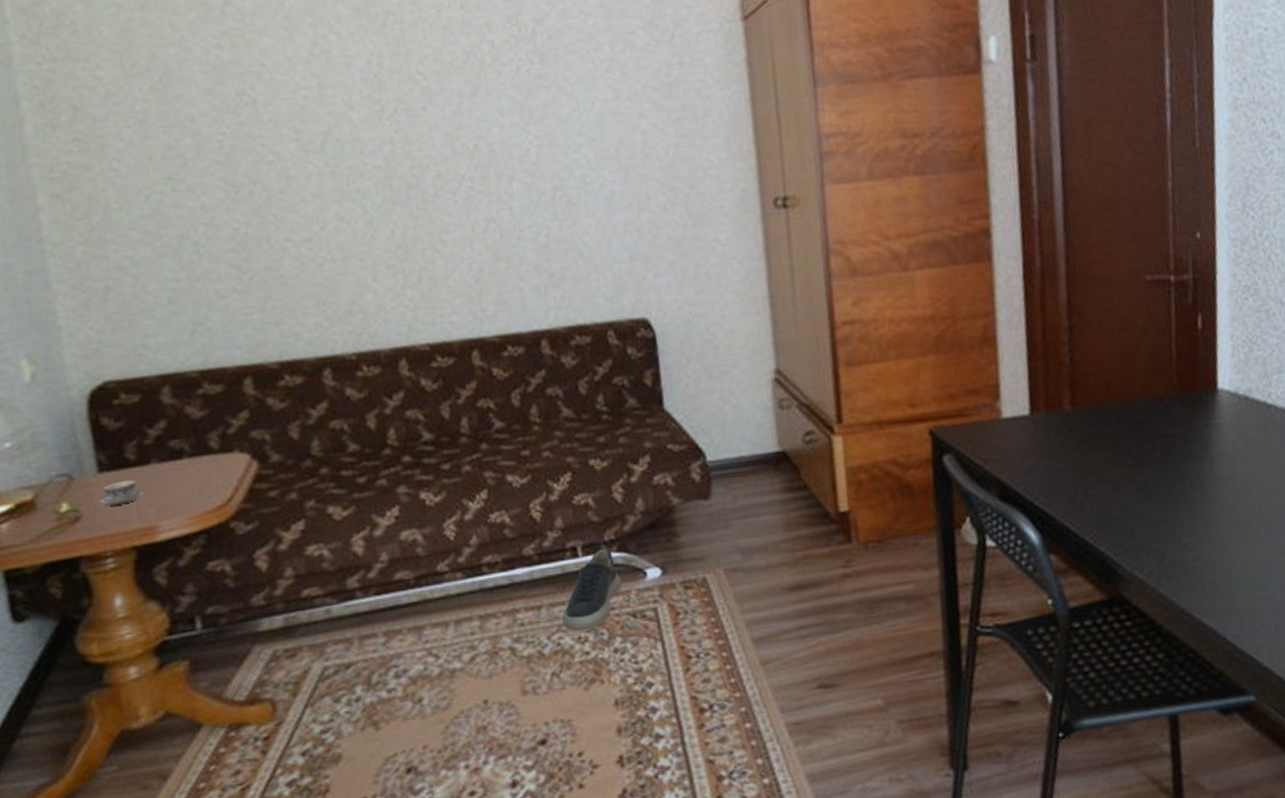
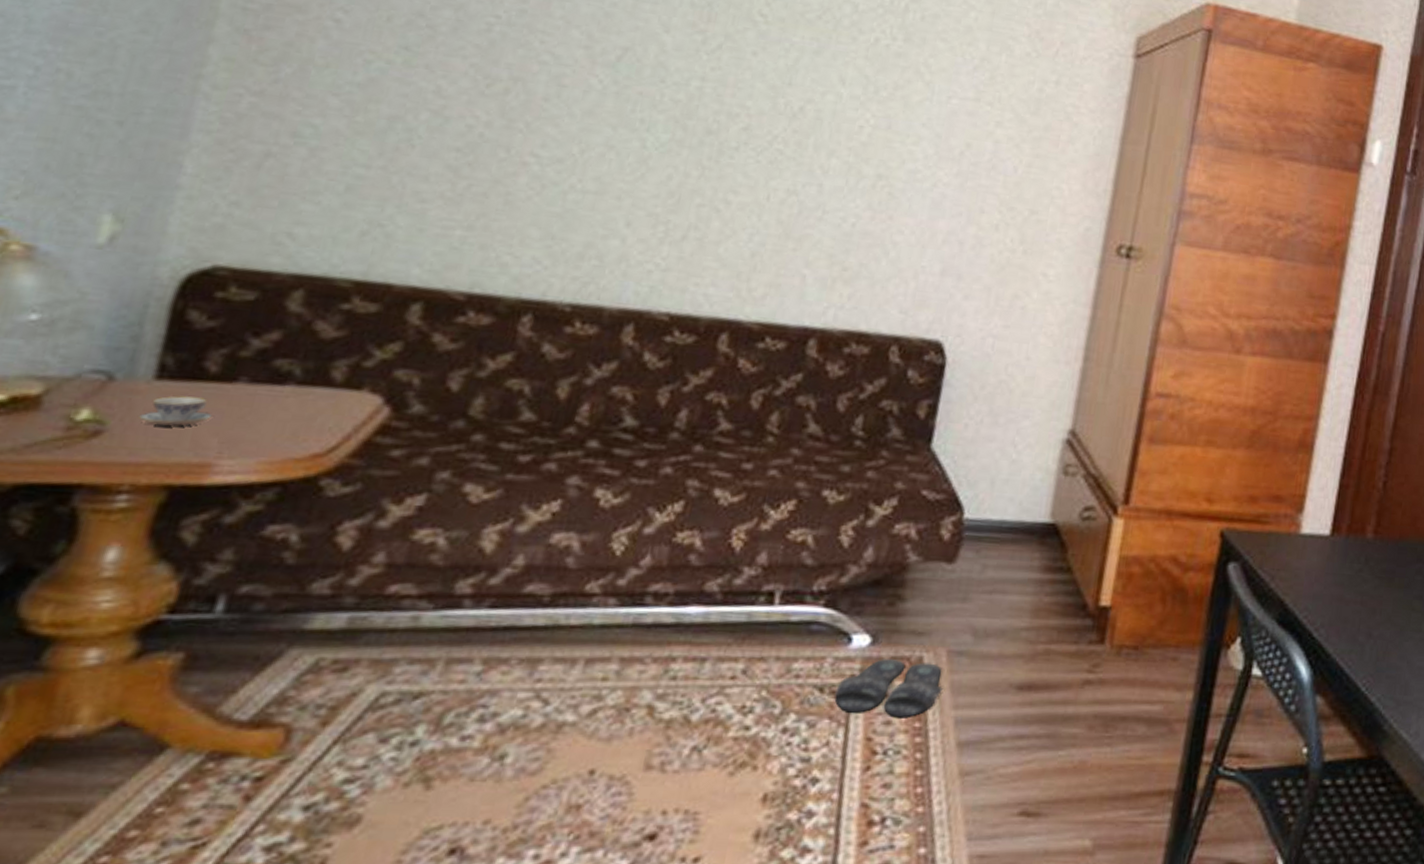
shoe: present [562,548,621,632] -> none [727,599,818,699]
slippers: none [645,581,730,630] -> present [834,659,944,718]

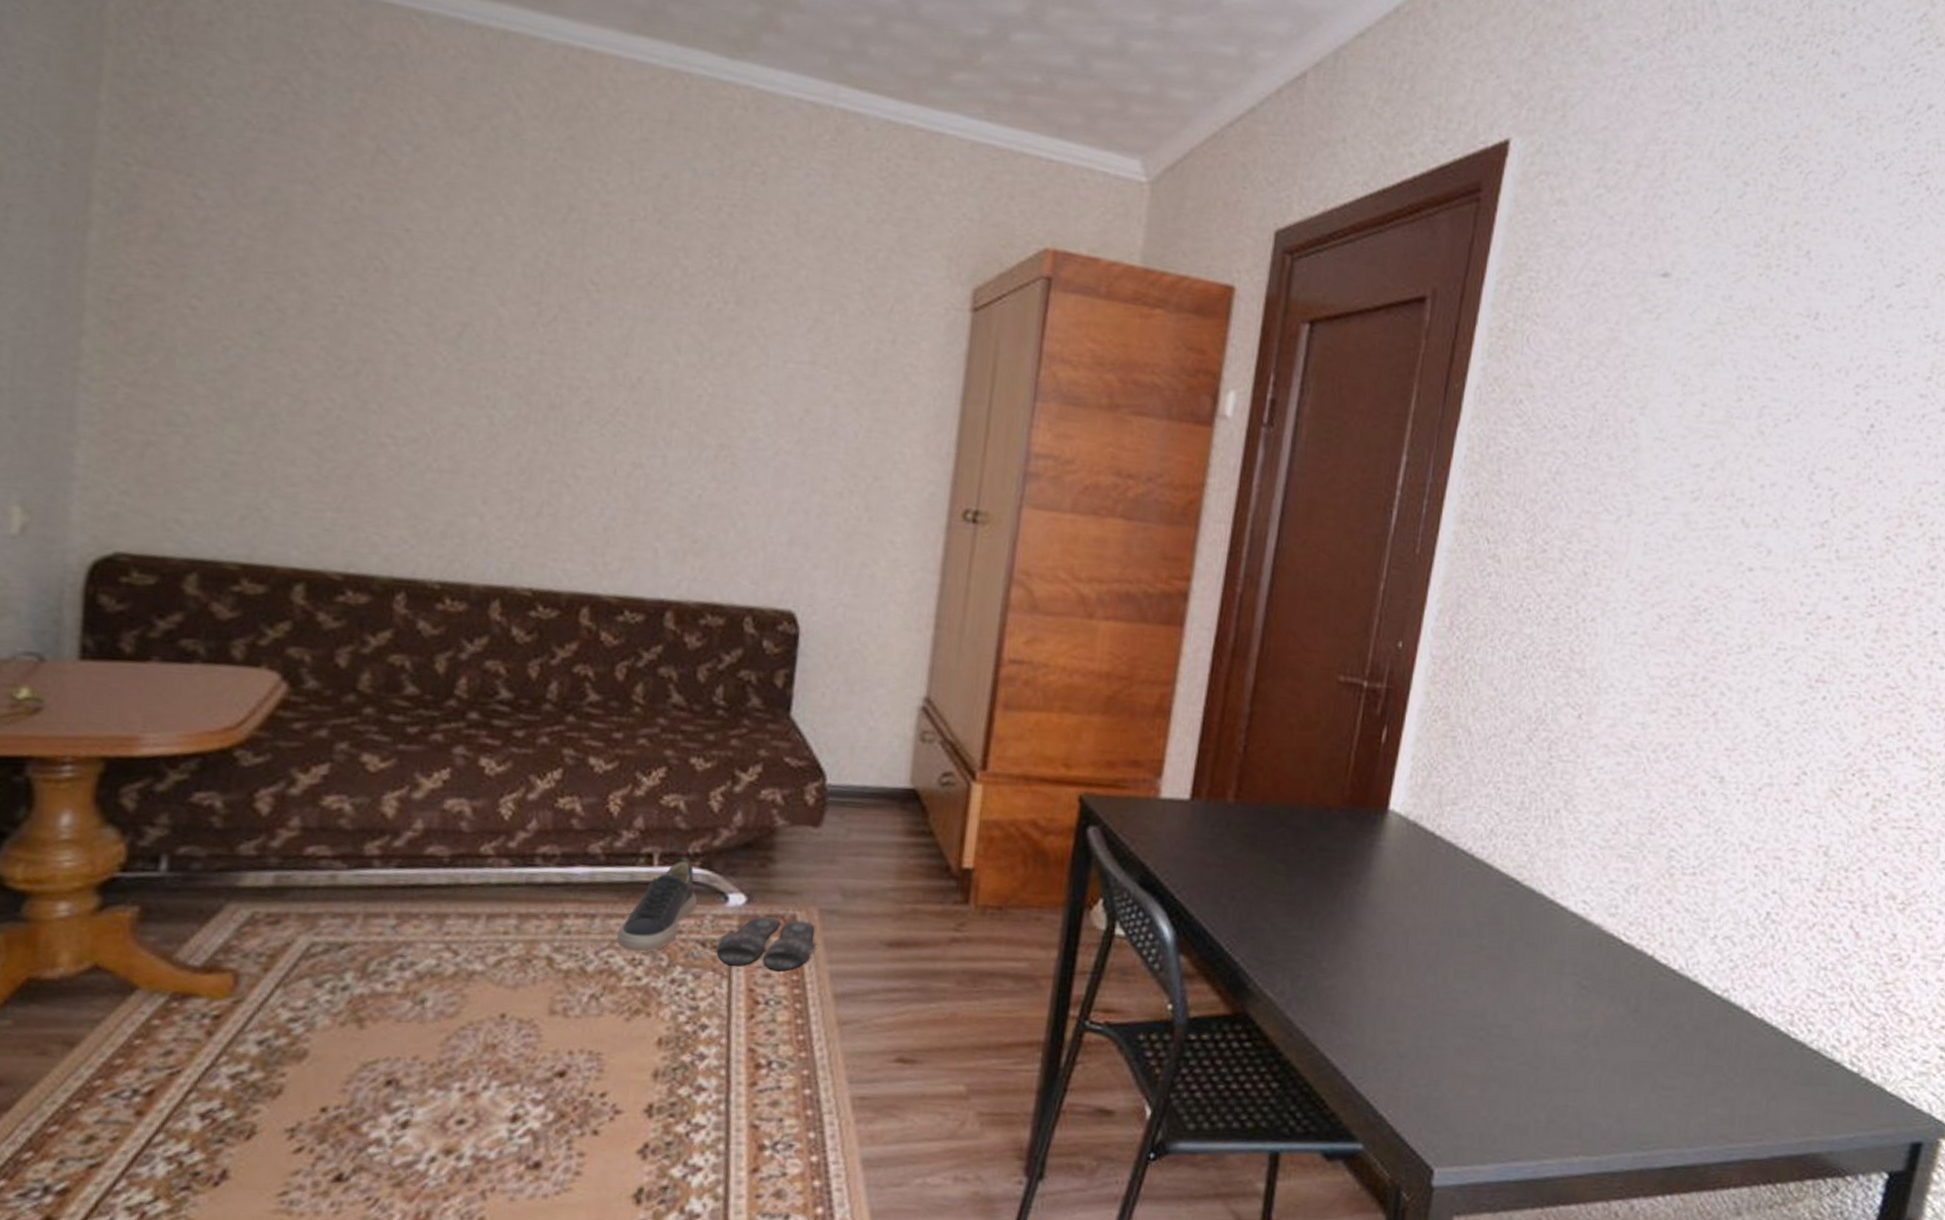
teacup: present [139,396,212,426] -> none [70,675,133,703]
shoe: none [727,599,818,699] -> present [617,860,697,952]

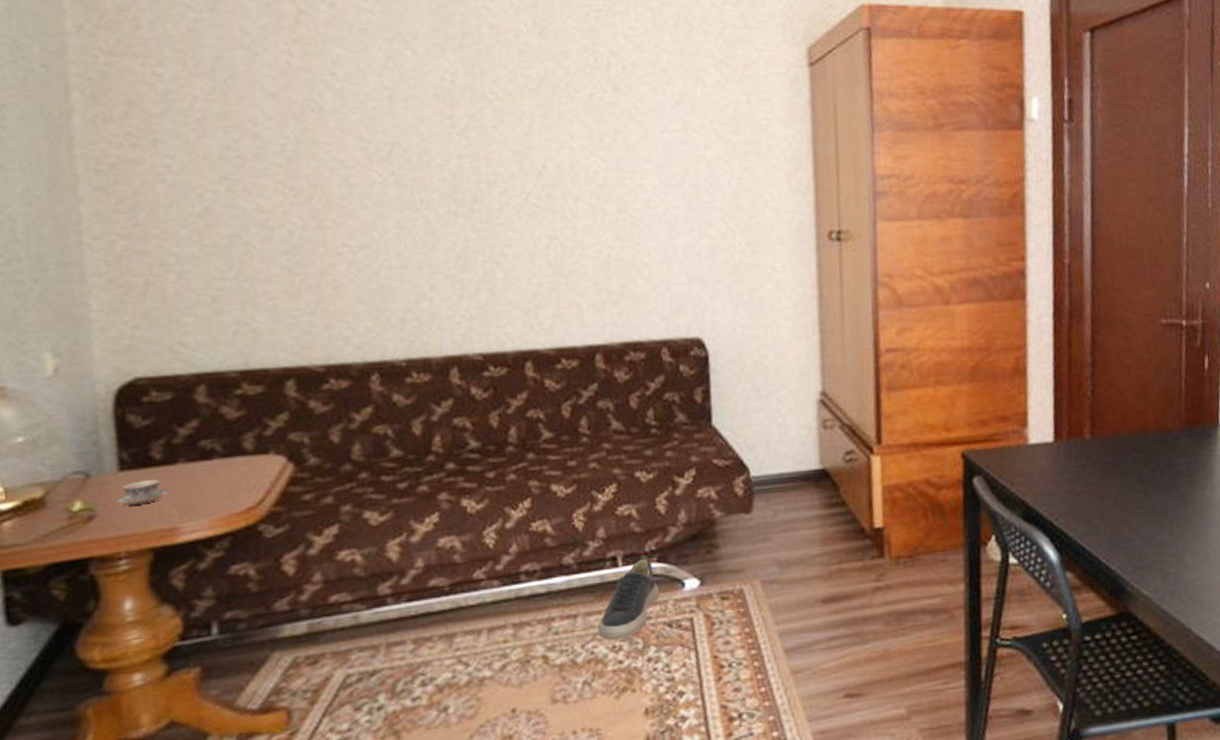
teacup: none [70,675,133,703] -> present [116,479,167,505]
slippers: present [716,916,818,972] -> none [681,592,765,640]

